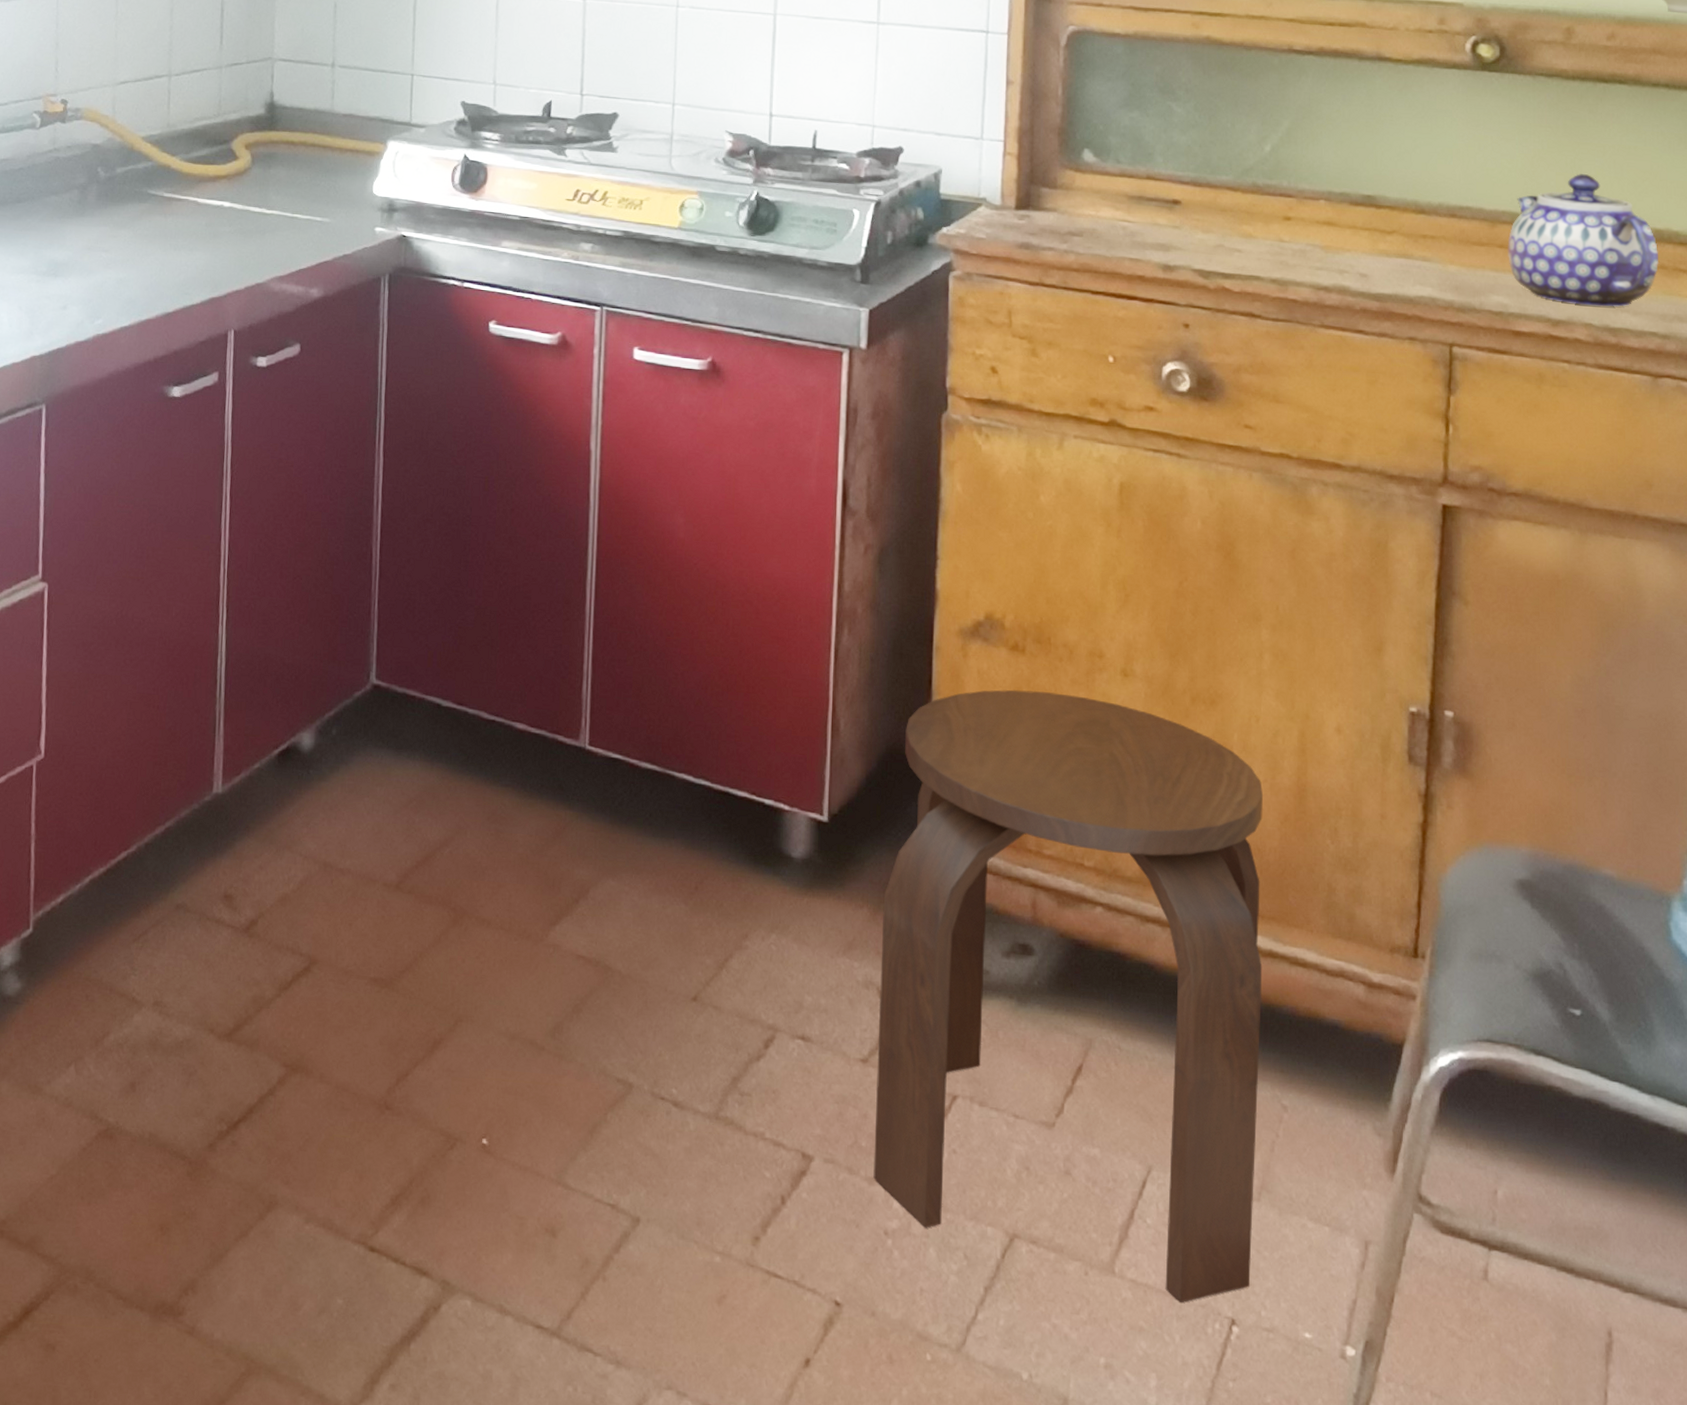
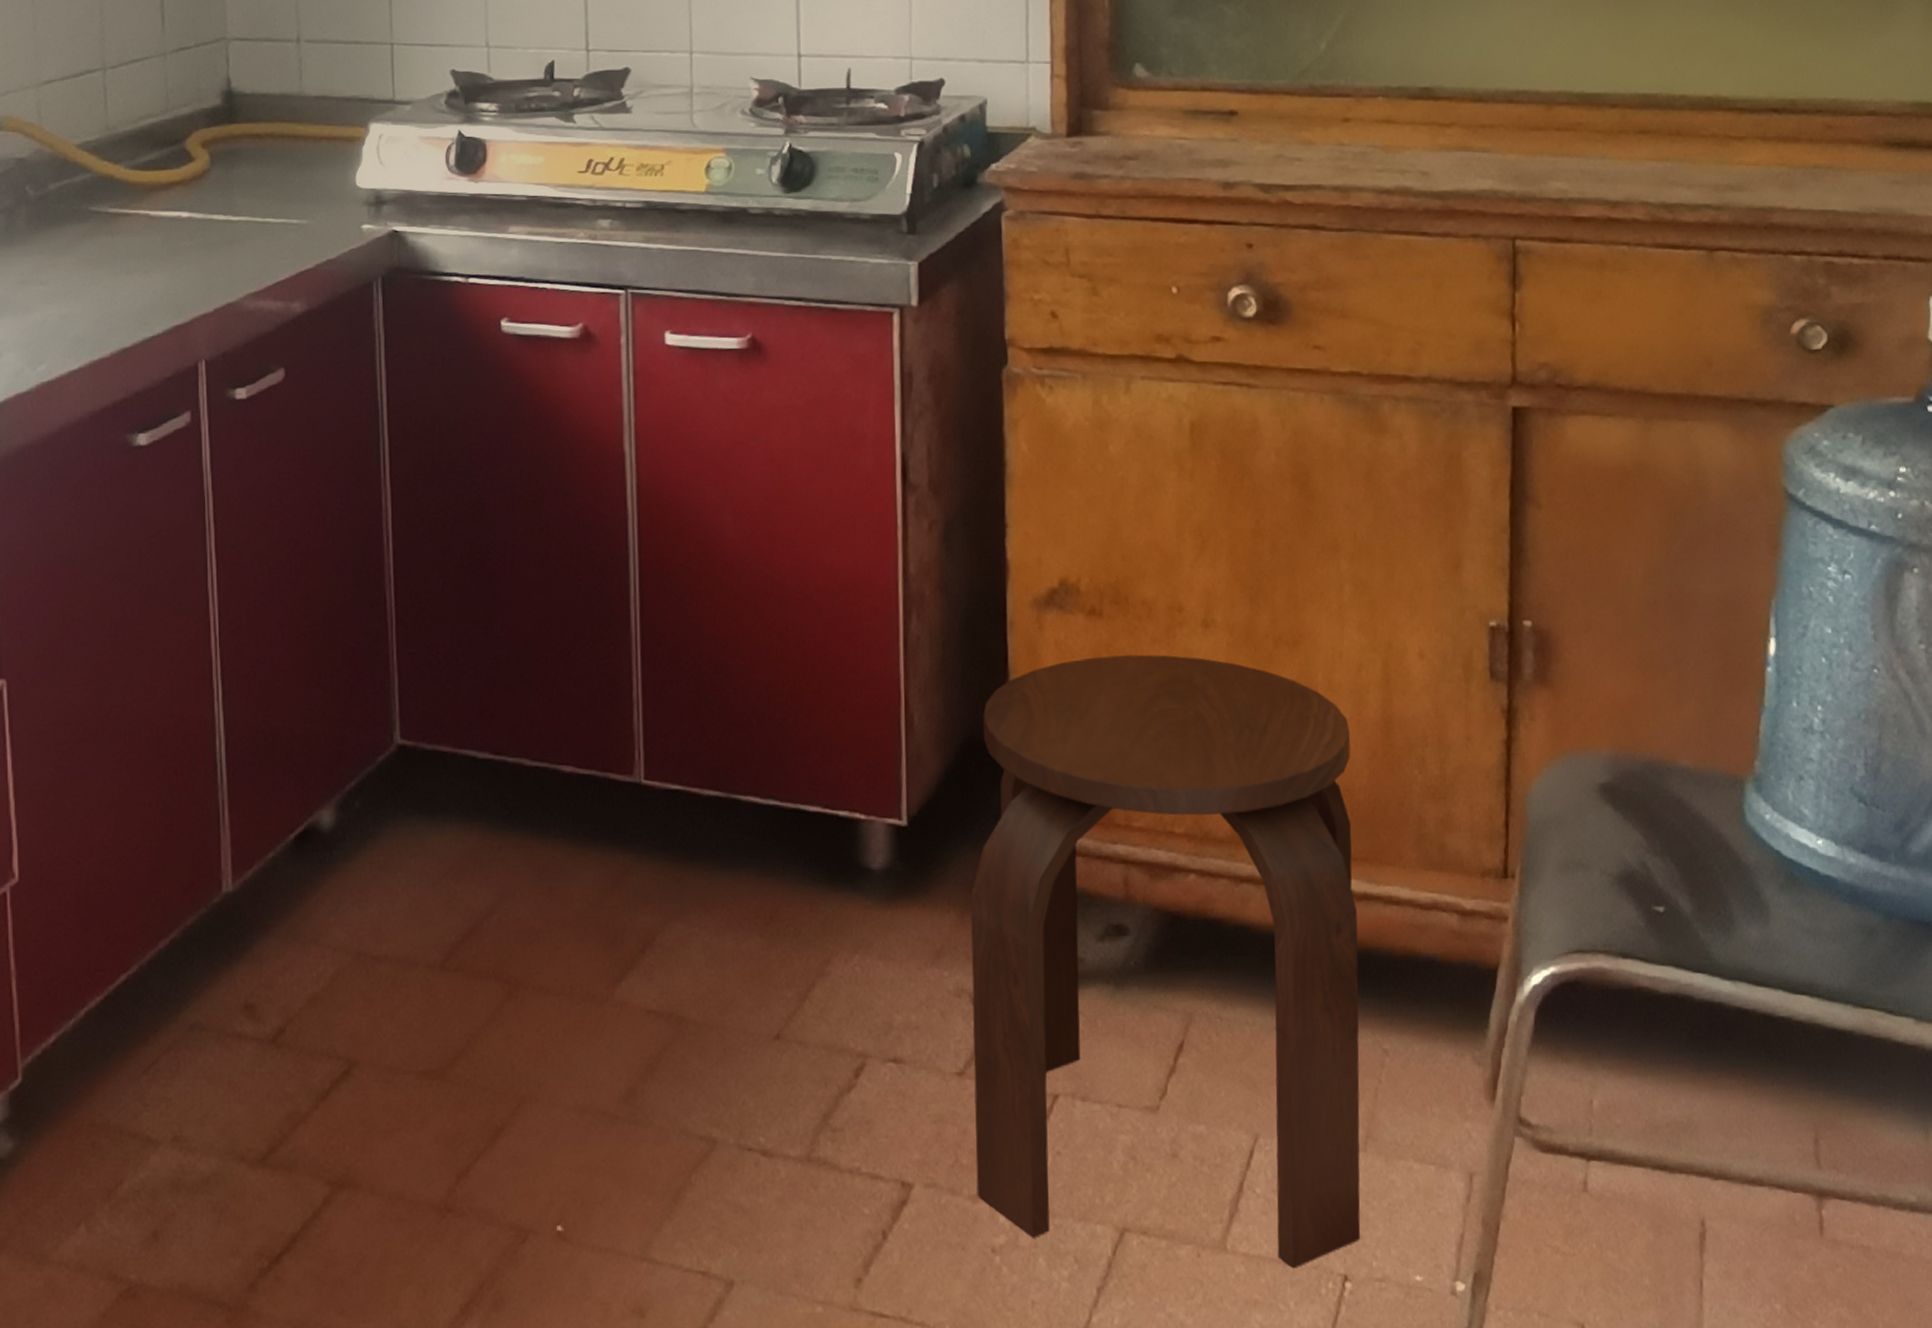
teapot: present [1506,173,1659,307] -> none [1563,44,1710,183]

